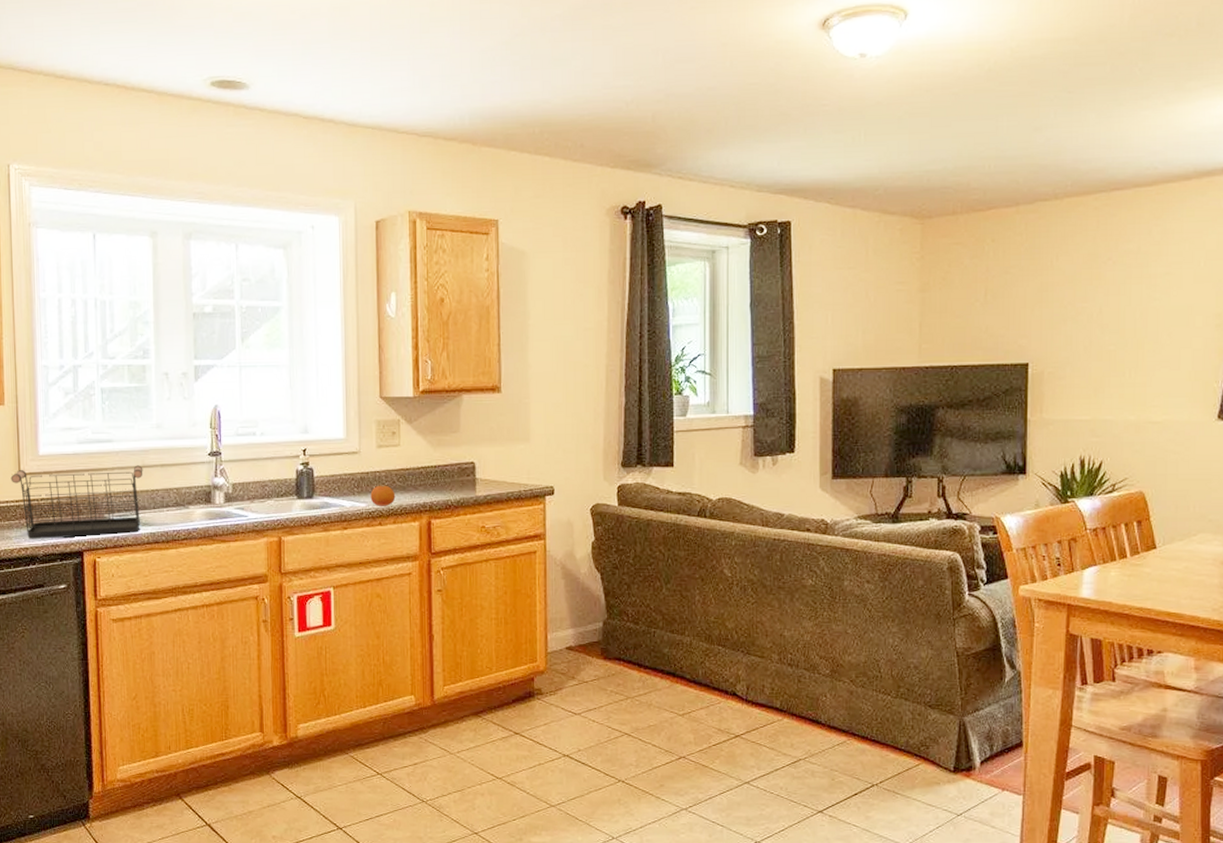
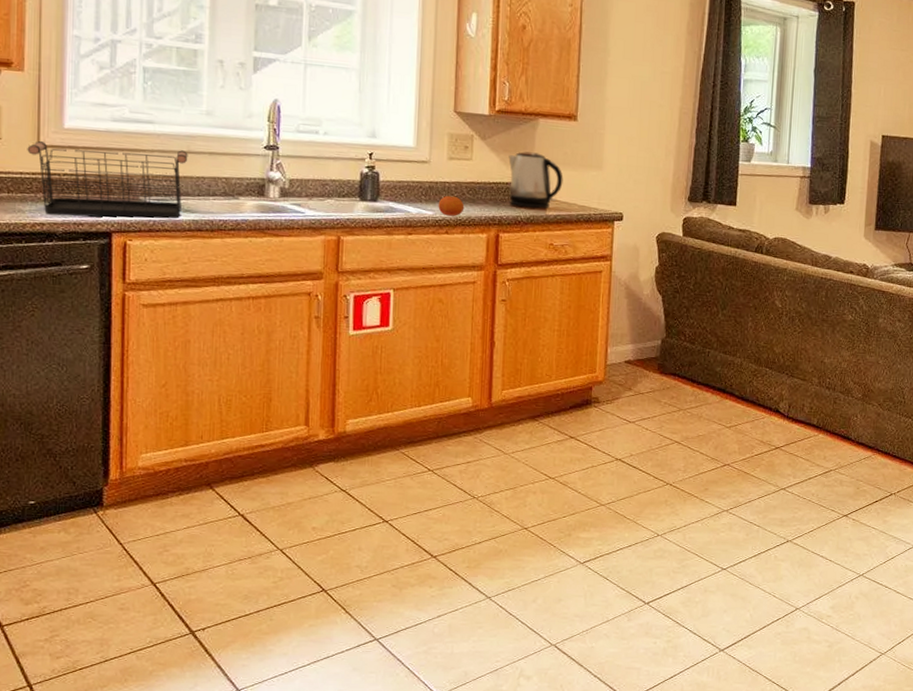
kettle: none [435,431,491,492] -> present [508,151,563,210]

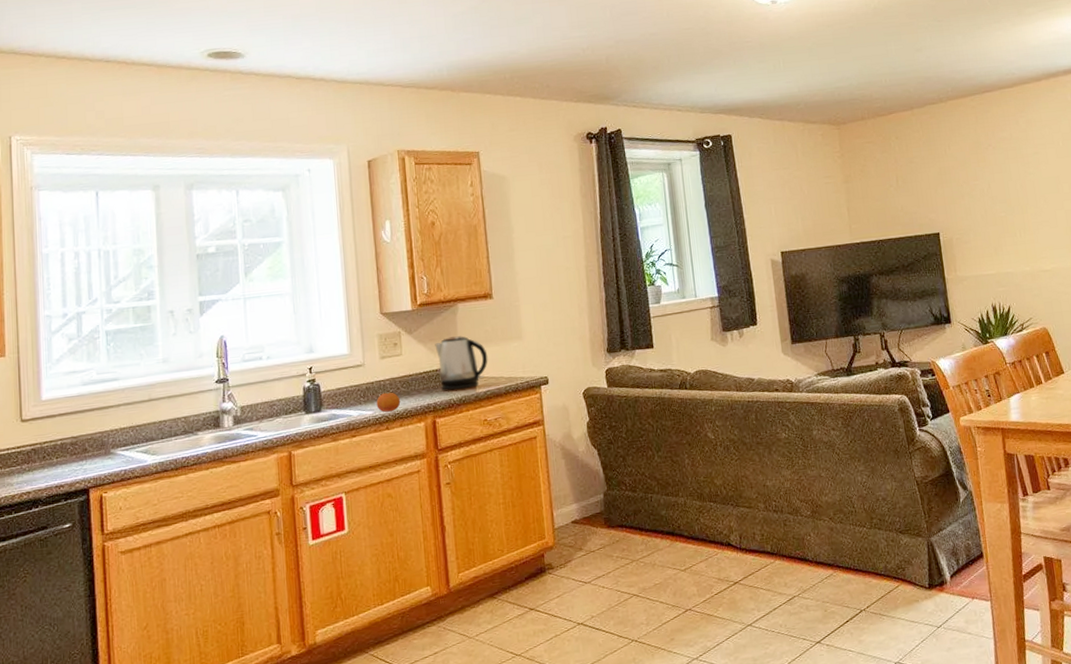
dish rack: present [27,140,188,219] -> none [12,399,150,483]

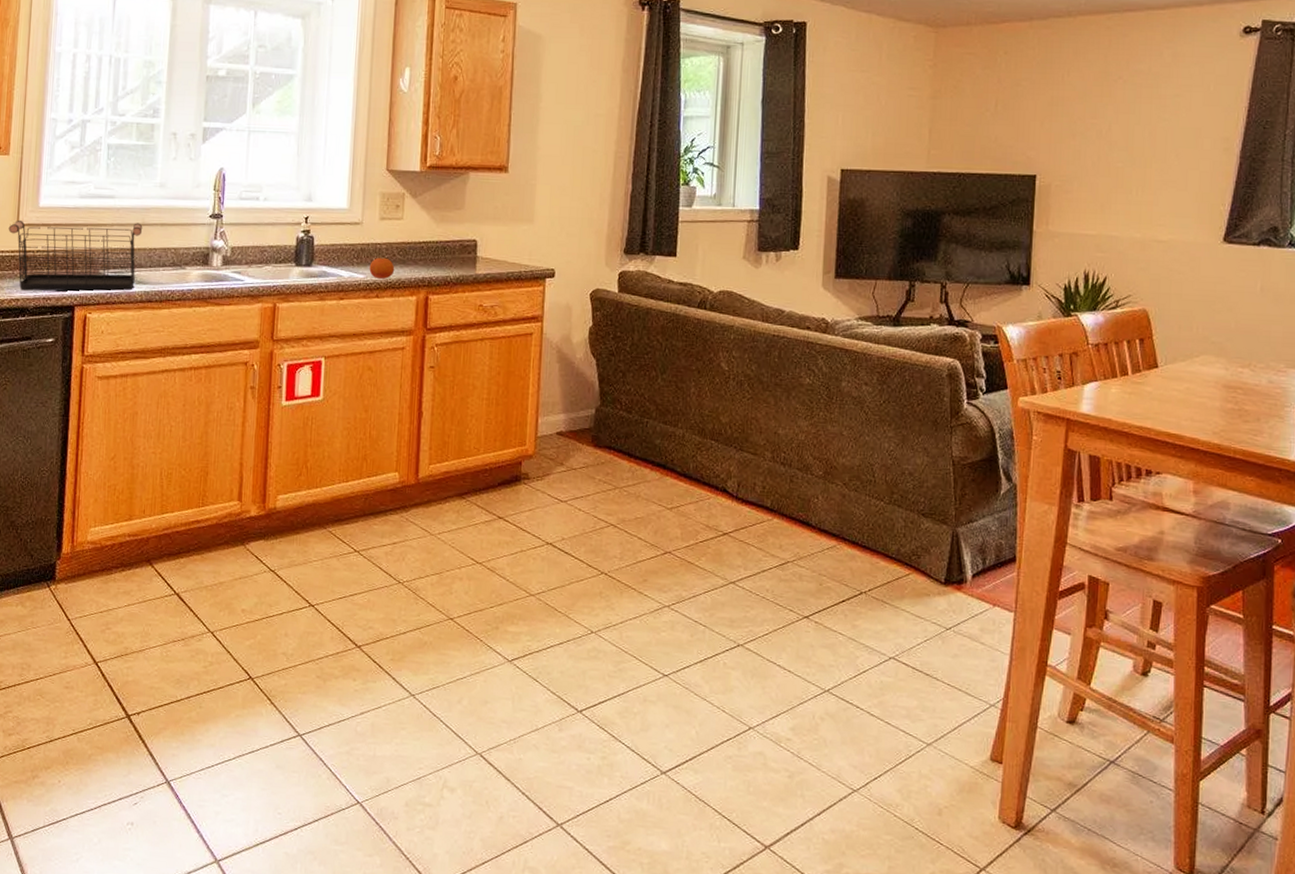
dish rack: none [12,399,150,483] -> present [8,219,143,292]
kettle: present [435,336,488,392] -> none [438,208,494,269]

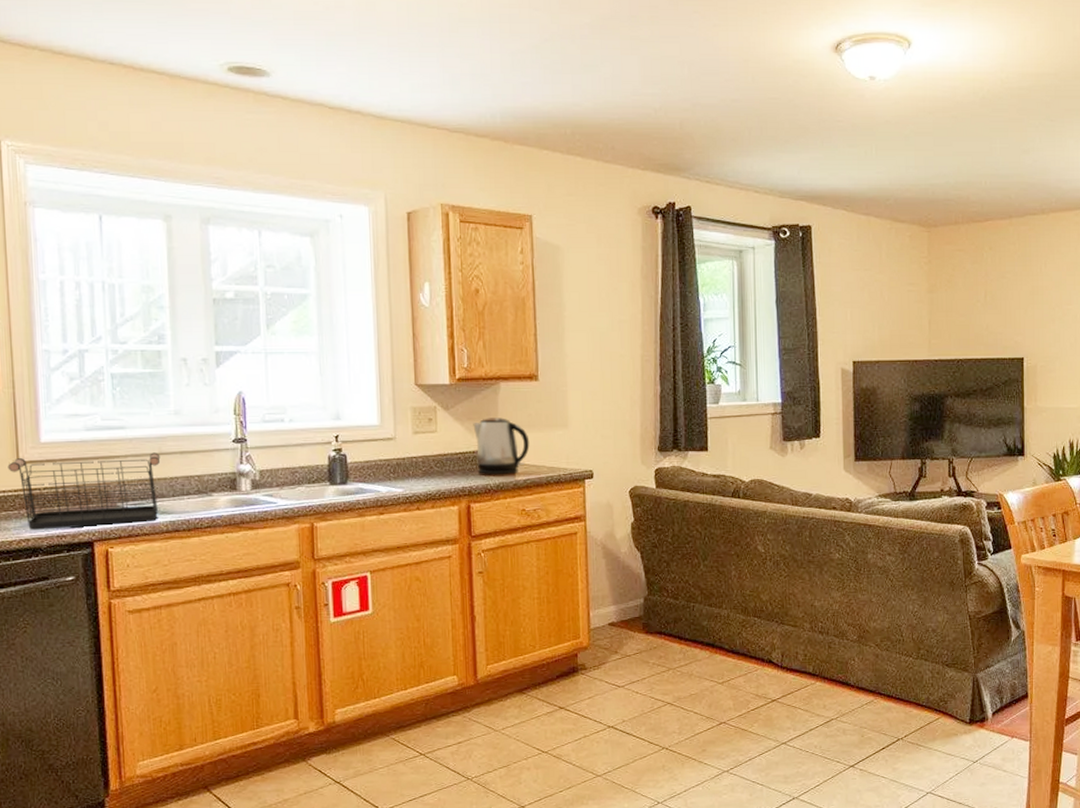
fruit: present [369,257,395,280] -> none [407,470,434,492]
kettle: none [438,208,494,269] -> present [473,417,530,476]

